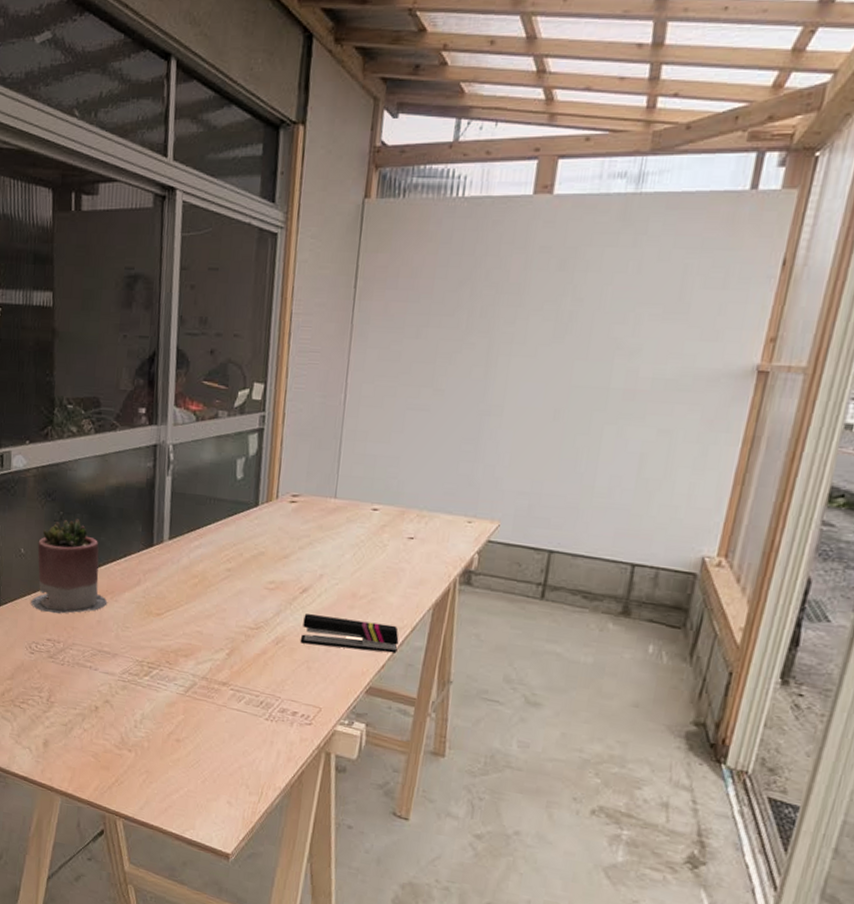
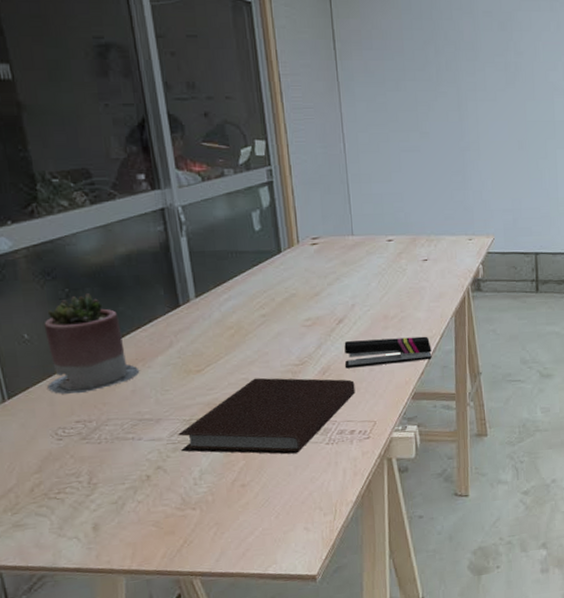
notebook: none [129,633,307,722] -> present [178,378,355,455]

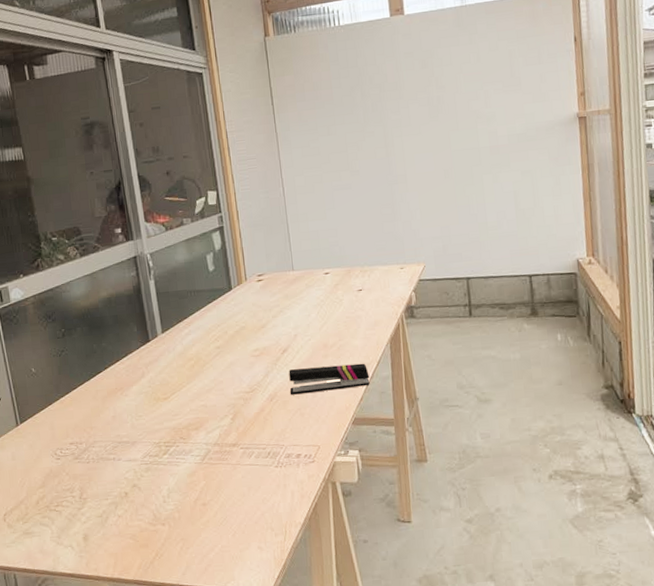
succulent planter: present [44,293,140,394] -> none [46,332,119,419]
notebook: present [178,378,355,455] -> none [150,404,300,476]

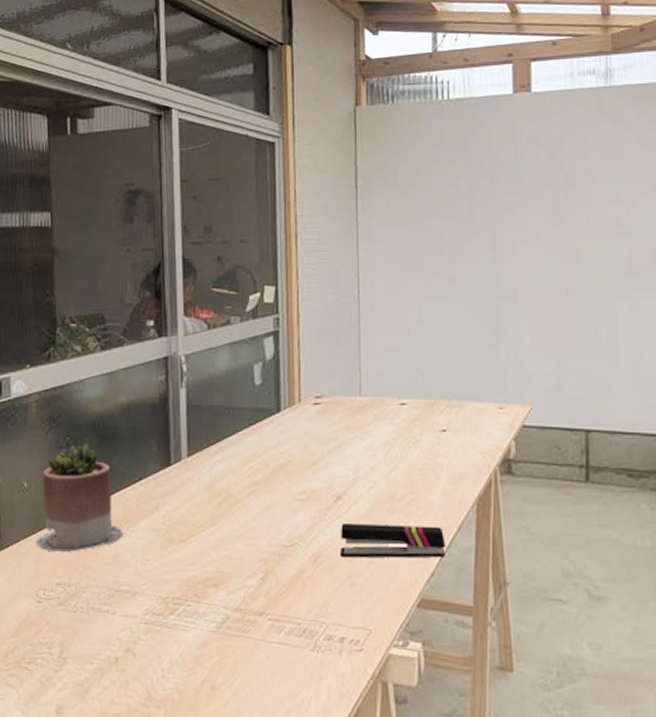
succulent planter: none [46,332,119,419] -> present [36,443,124,553]

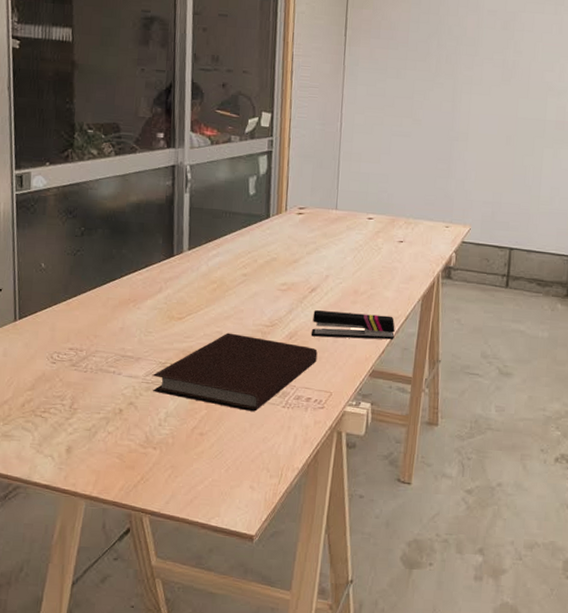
succulent planter: present [36,443,124,553] -> none [52,234,130,324]
notebook: none [153,557,350,657] -> present [153,333,318,412]

